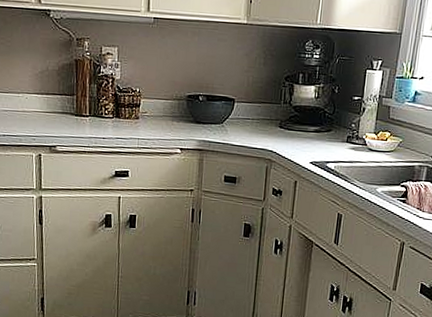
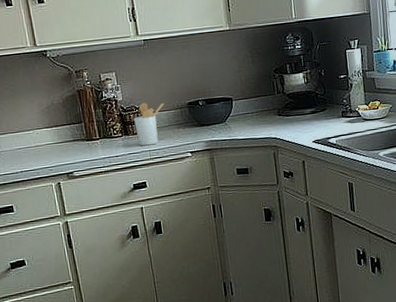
utensil holder: none [128,86,163,134] -> present [134,102,165,146]

